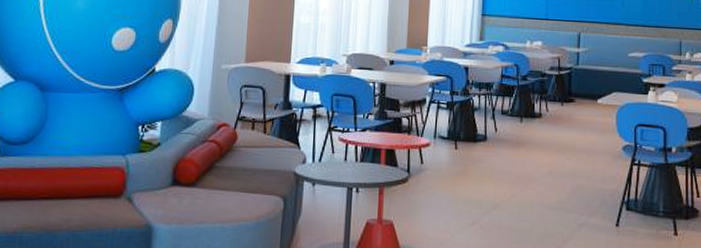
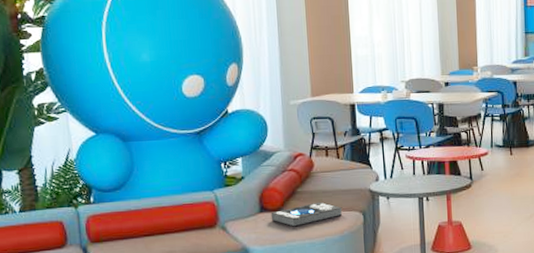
book: none [182,180,262,207] -> present [270,201,343,227]

